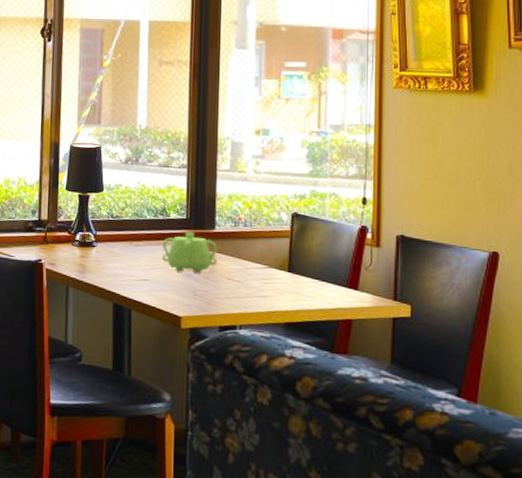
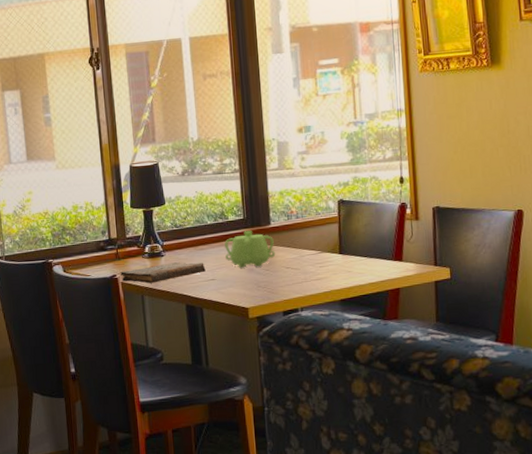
book: none [47,255,139,275] -> present [120,262,206,284]

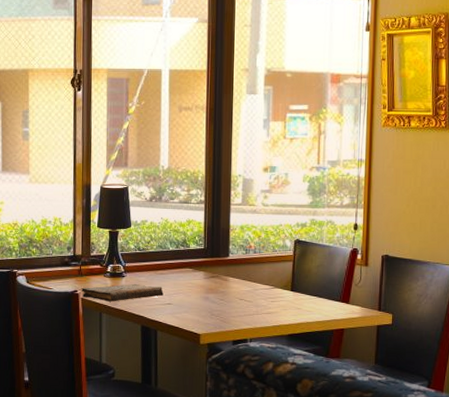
teapot: present [225,231,276,268] -> none [184,260,231,296]

